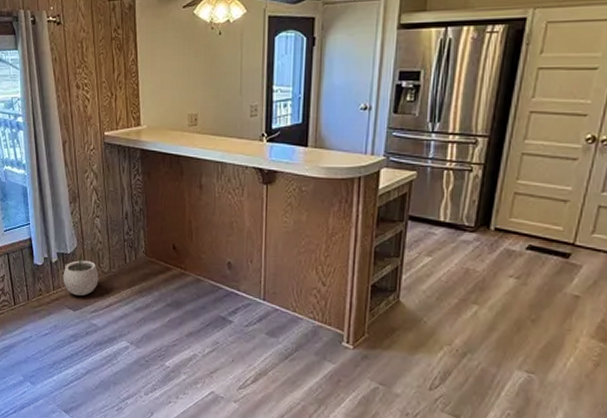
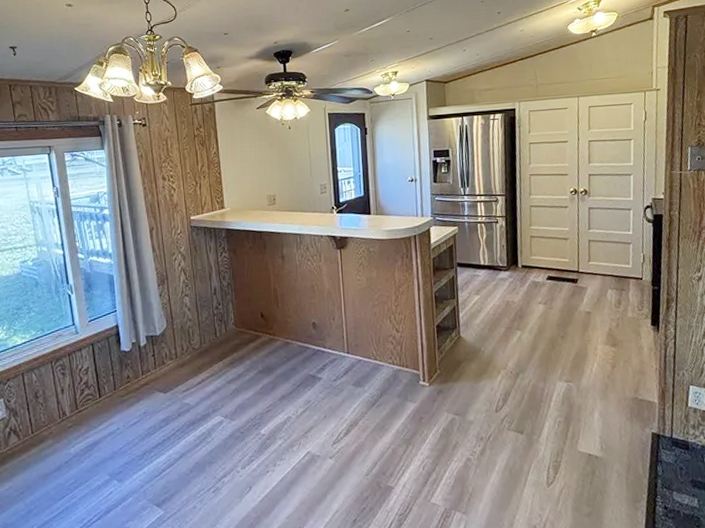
plant pot: present [62,253,99,296] -> none [152,333,190,378]

